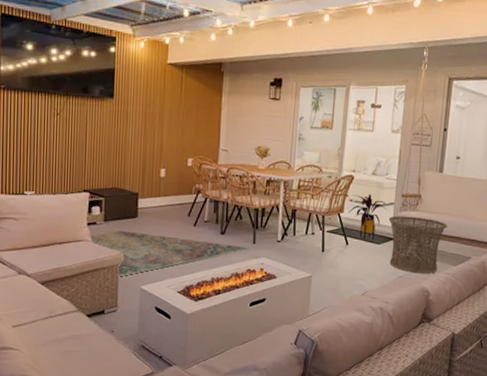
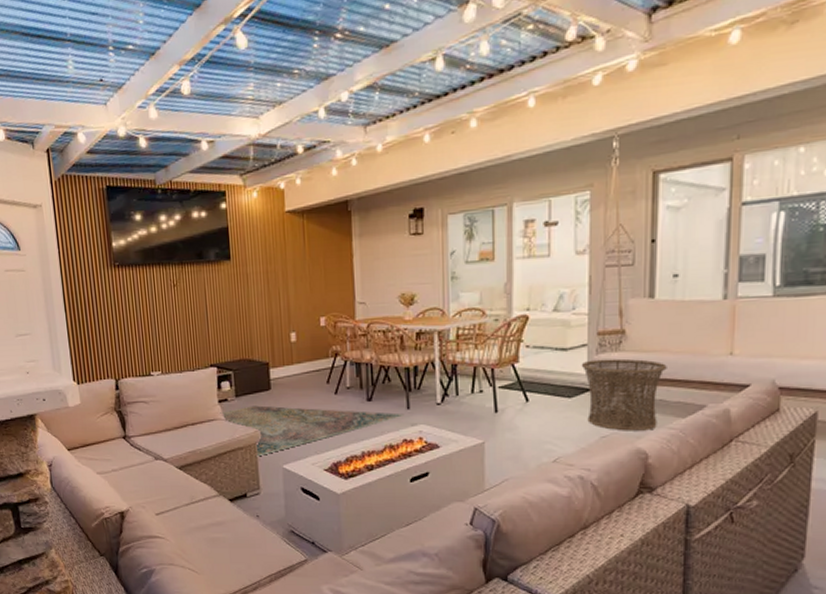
house plant: present [347,193,387,239] -> none [524,335,577,392]

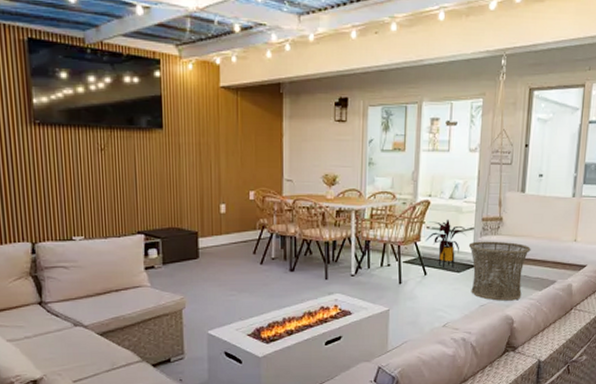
rug: present [220,405,405,457] -> none [146,273,323,323]
house plant: none [524,335,577,392] -> present [425,219,466,267]

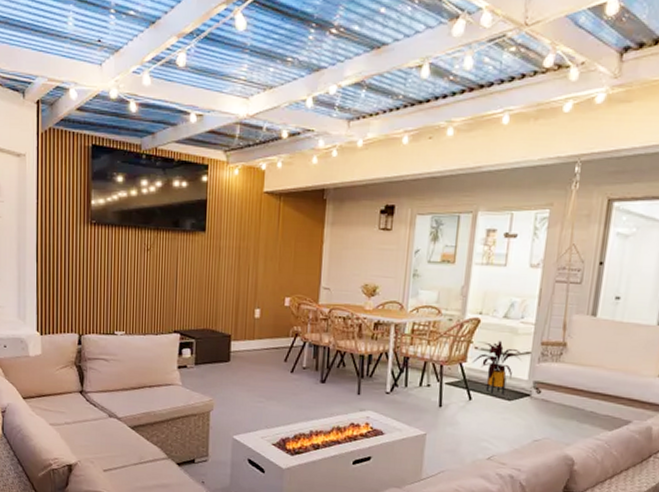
basket: present [468,241,531,301] -> none [523,367,601,439]

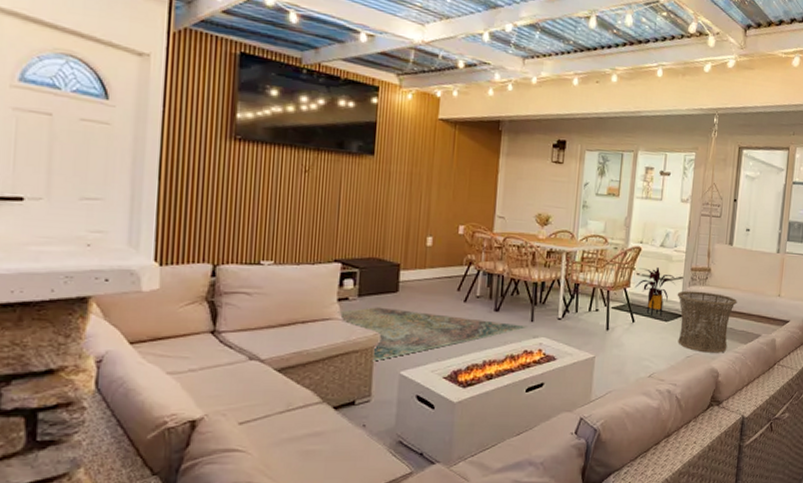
rug: none [178,375,355,425] -> present [337,307,528,362]
basket: none [523,367,601,439] -> present [677,290,737,353]

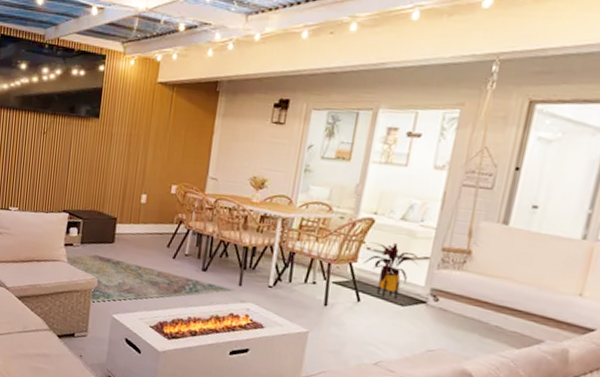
basket: present [677,290,737,353] -> none [416,273,510,354]

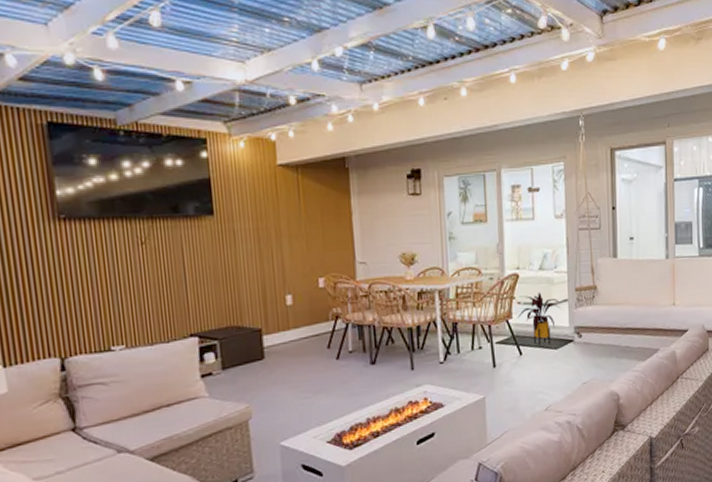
rug: present [64,254,236,302] -> none [203,375,409,436]

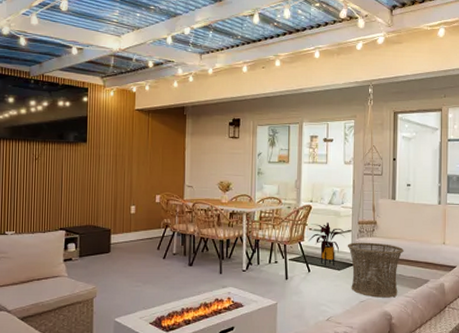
basket: none [564,311,630,377] -> present [347,242,404,298]

